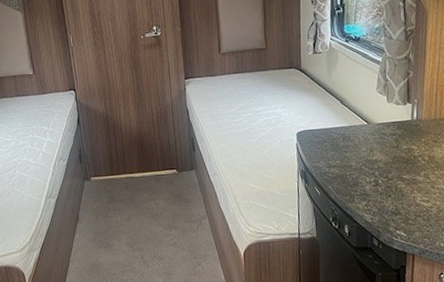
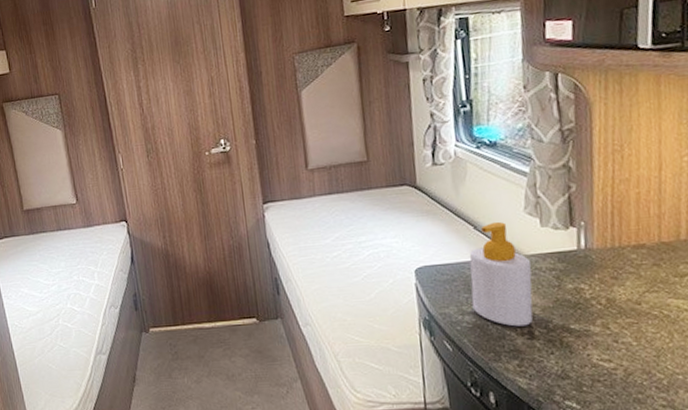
soap bottle: none [336,98,379,177] -> present [469,221,533,327]

